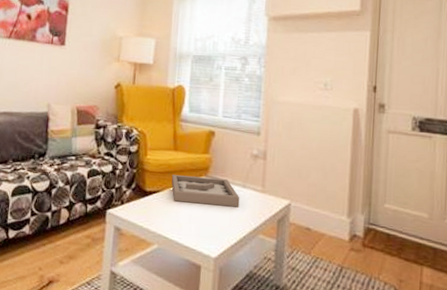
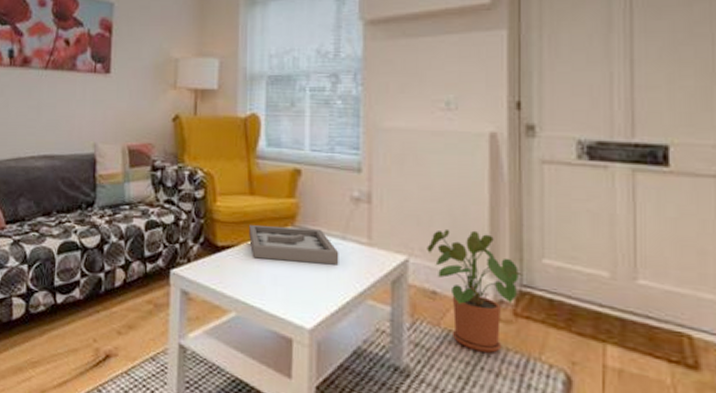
house plant: none [304,181,371,274] -> present [427,230,524,353]

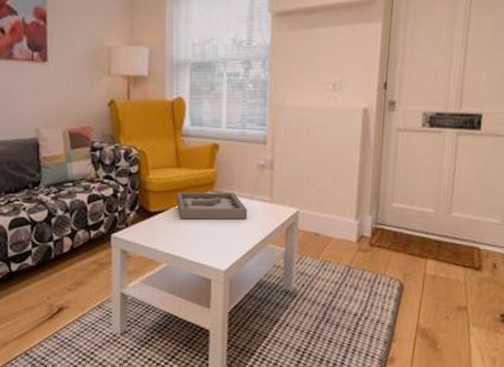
house plant: present [427,230,524,353] -> none [313,185,379,274]

